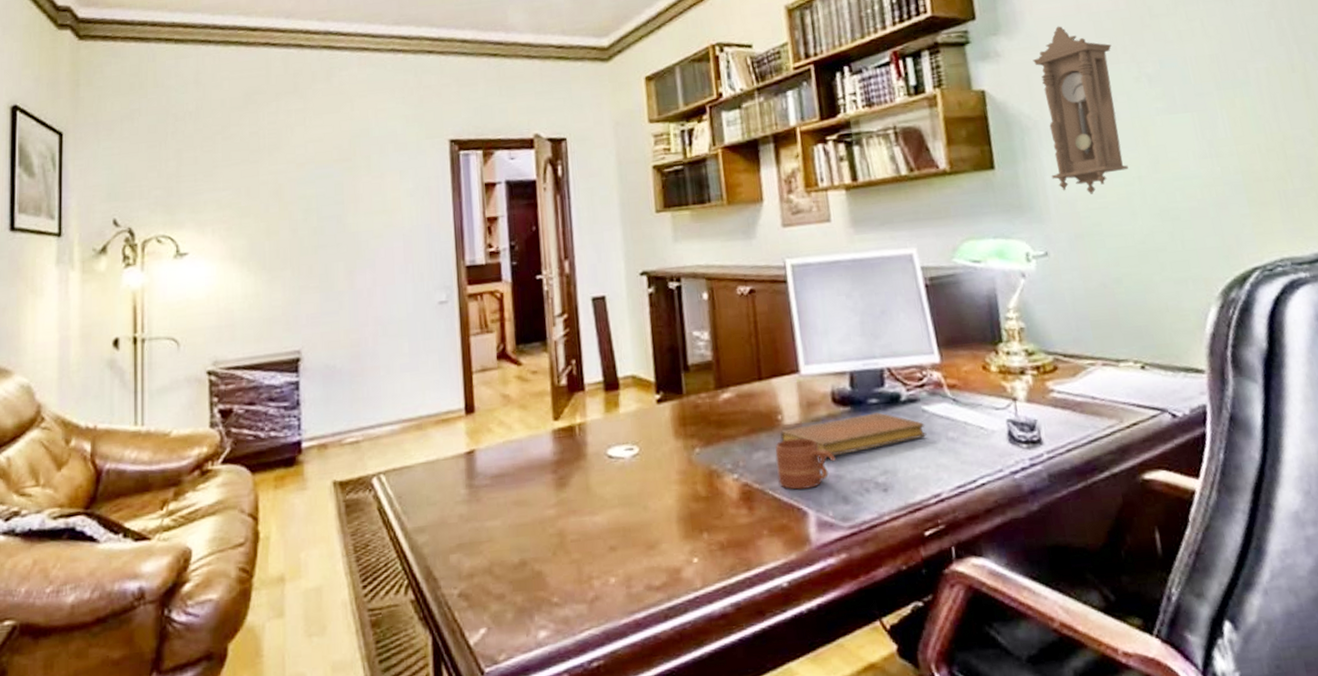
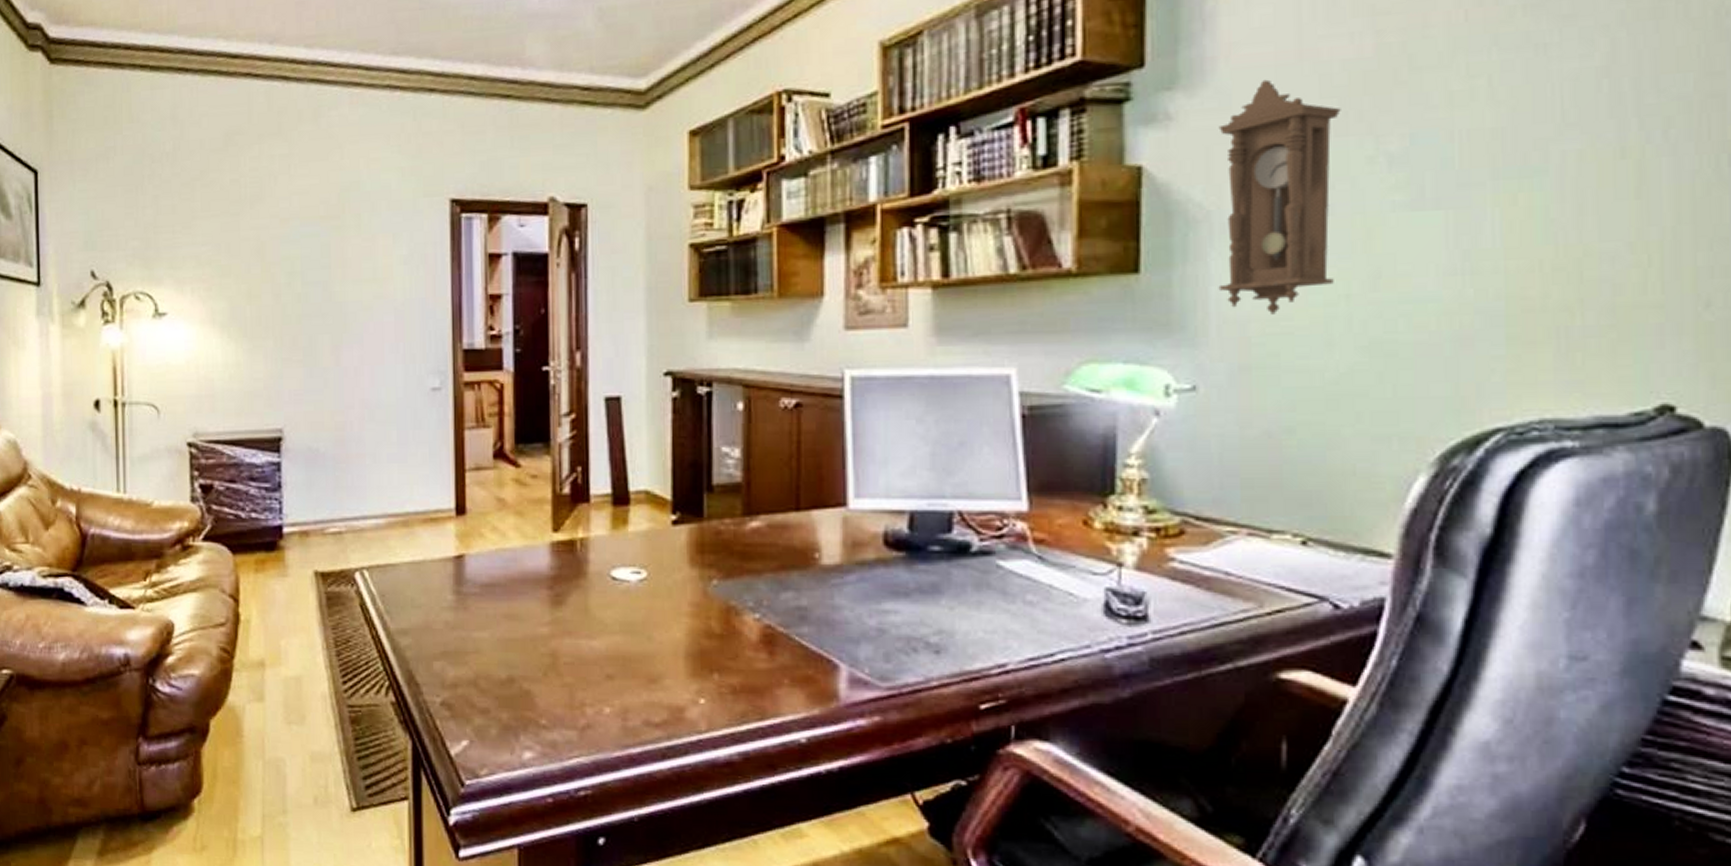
mug: present [775,438,836,490] -> none [807,581,880,639]
notebook: present [780,412,927,455] -> none [816,562,998,606]

